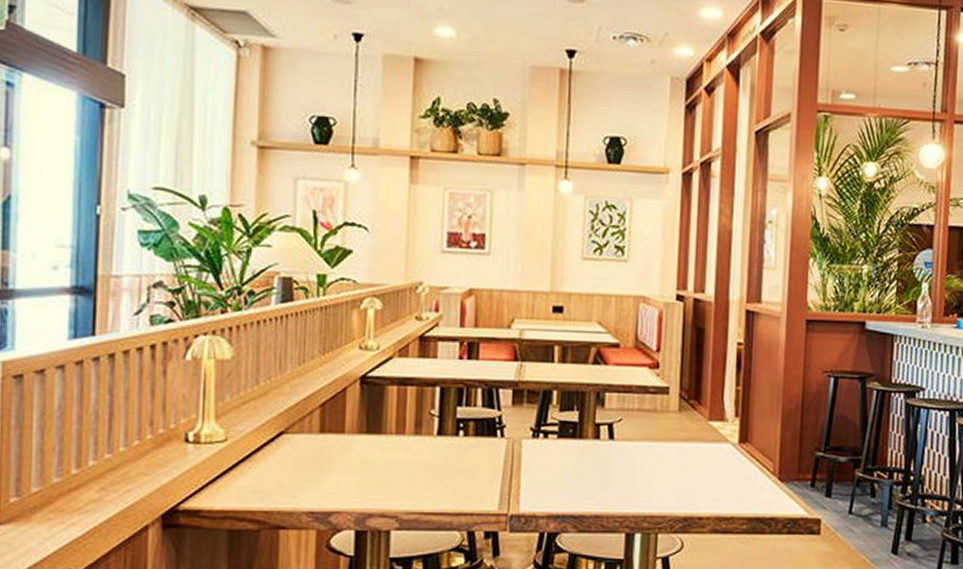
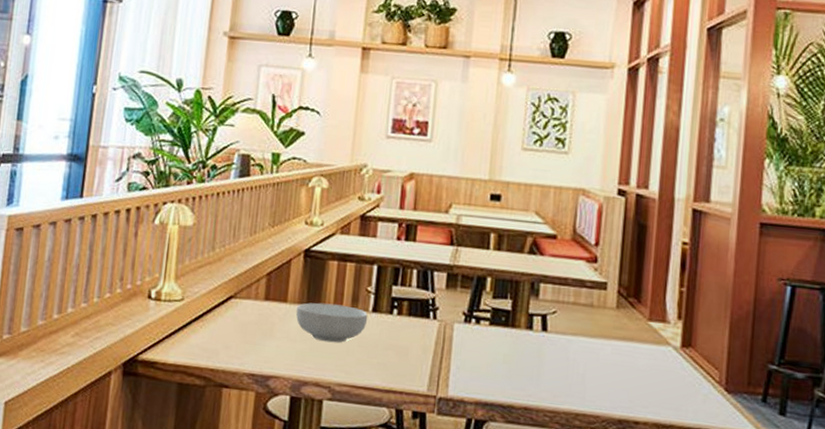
cereal bowl: none [355,430,433,471] -> present [295,302,368,343]

